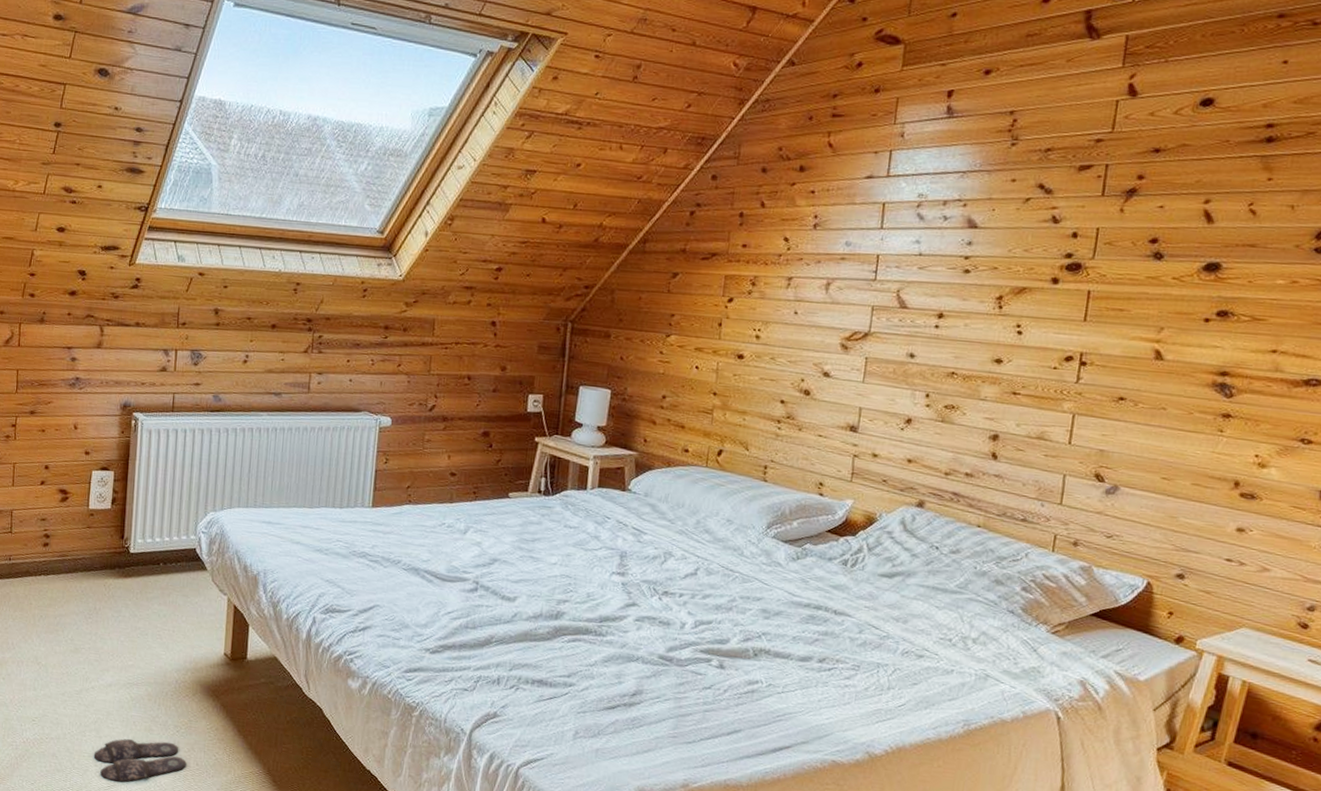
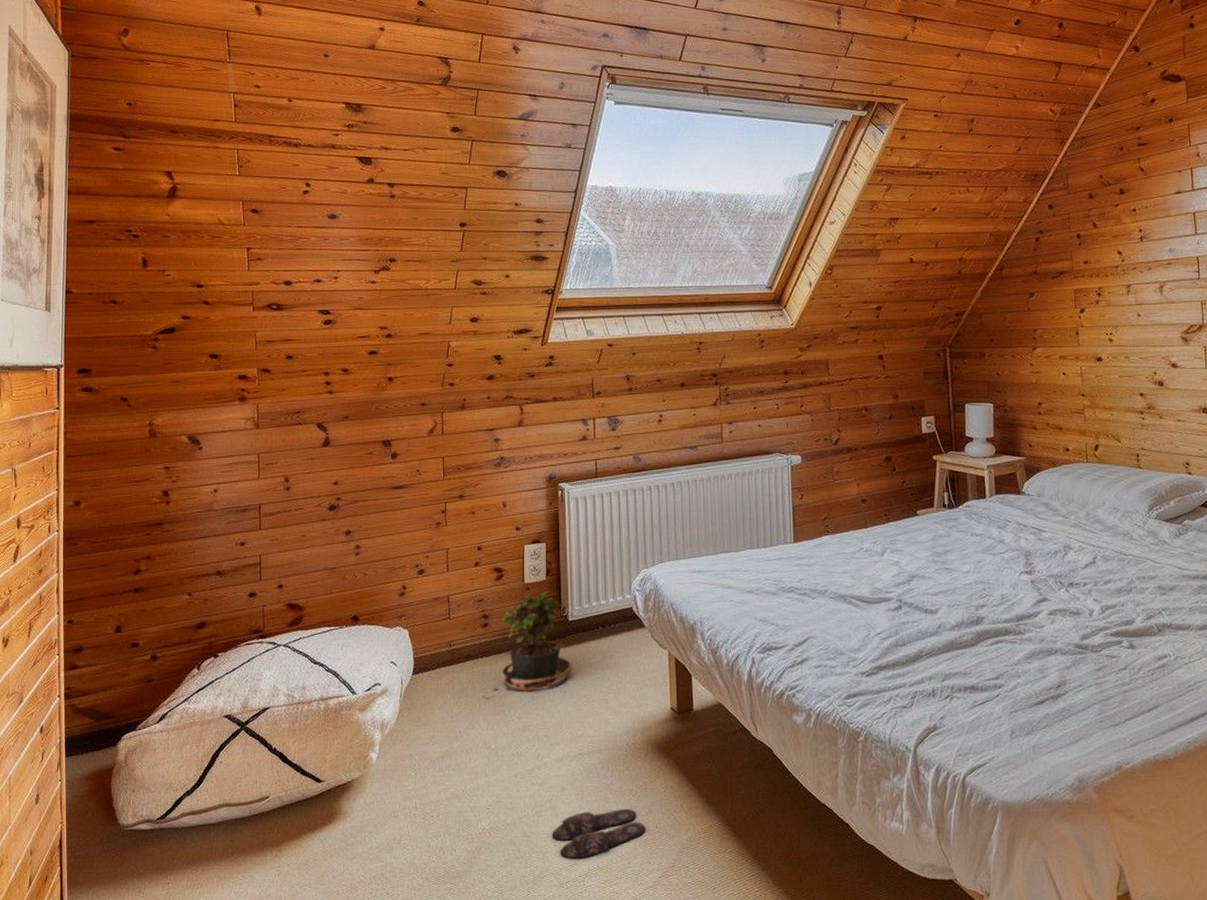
potted plant: none [37,519,130,618] -> present [482,592,573,699]

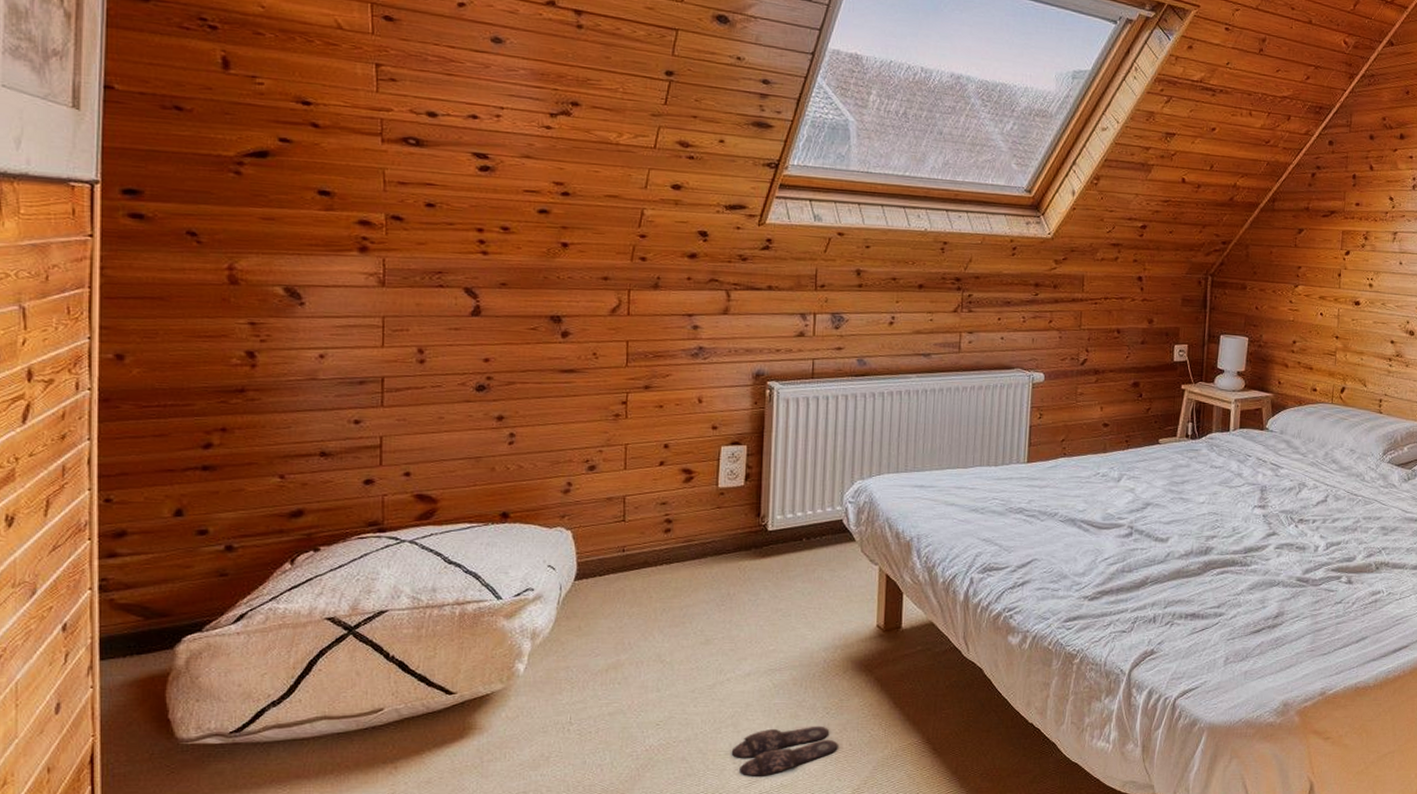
potted plant: present [482,592,573,699] -> none [659,498,769,610]

